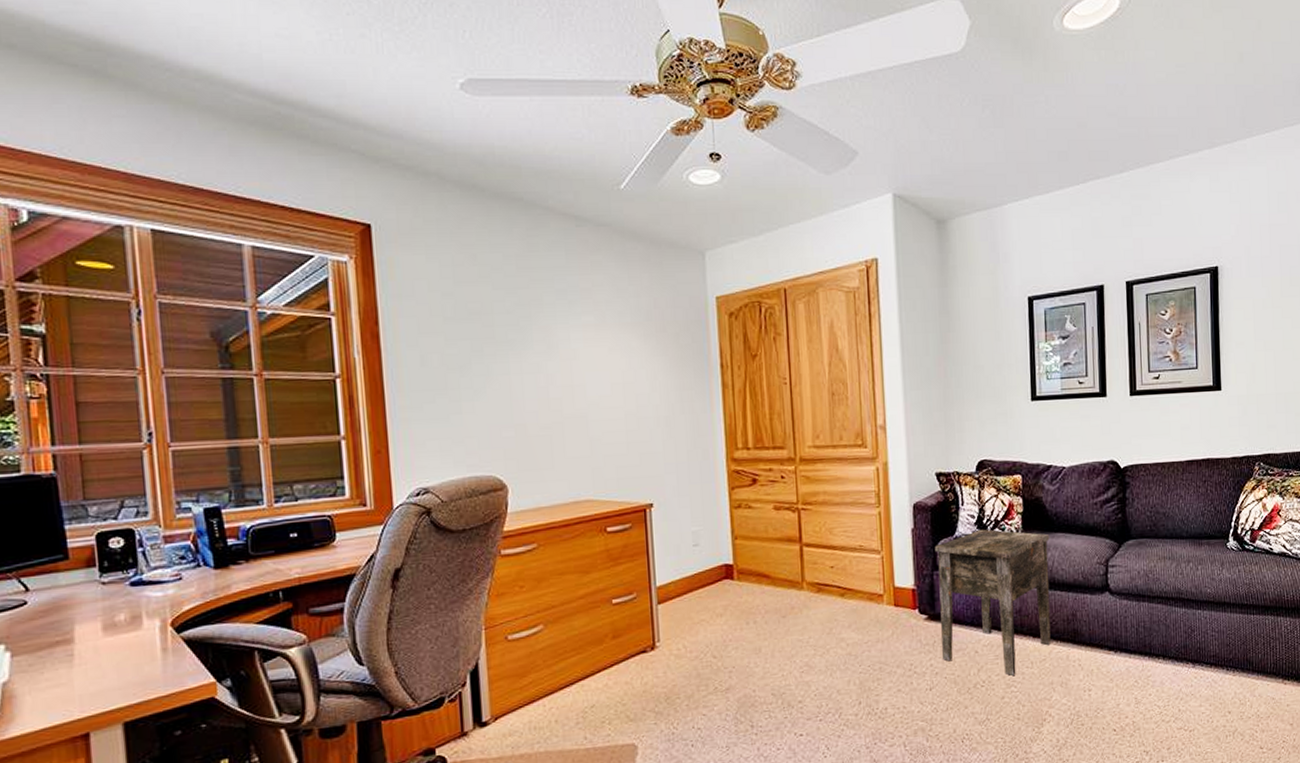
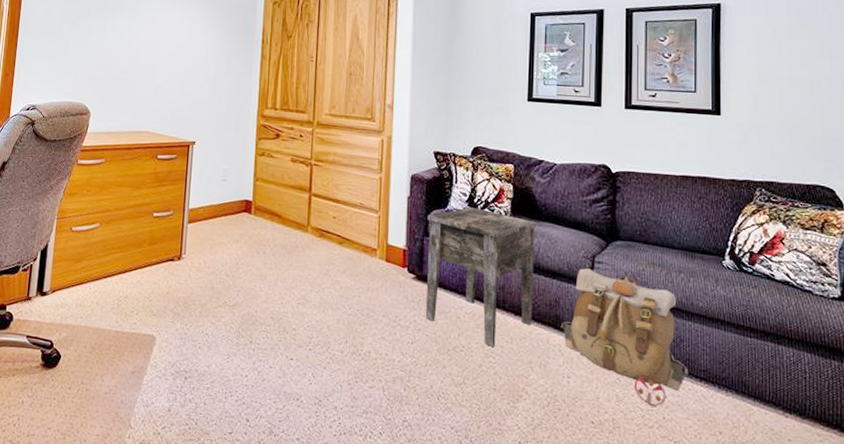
backpack: none [1079,574,1200,701] -> present [560,268,688,406]

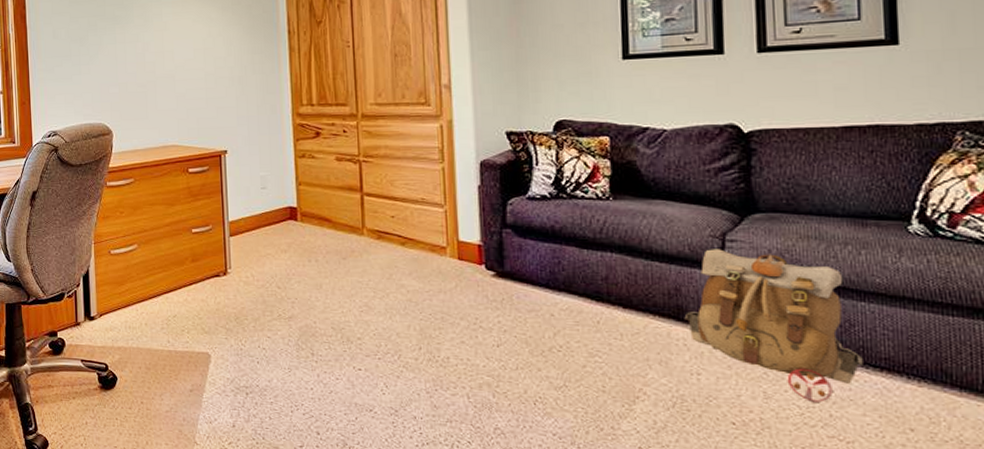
side table: present [425,207,537,347] -> none [504,190,646,345]

